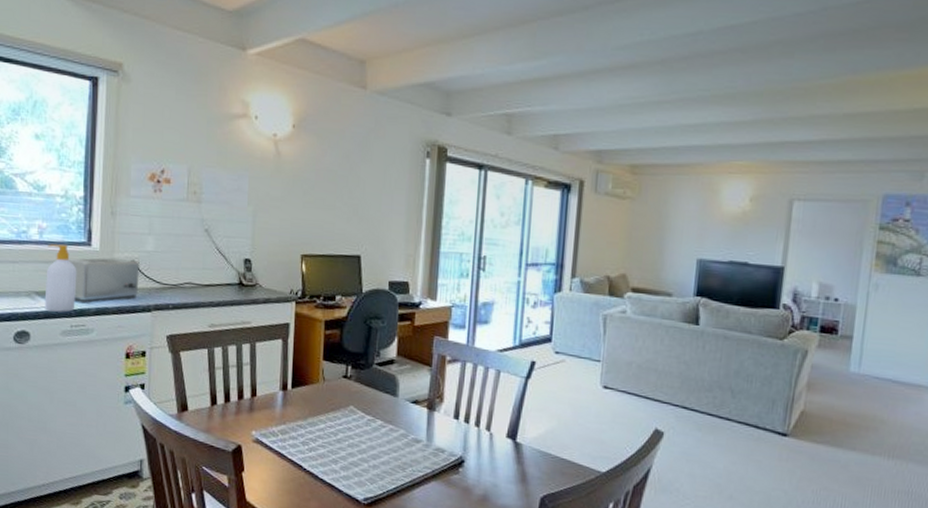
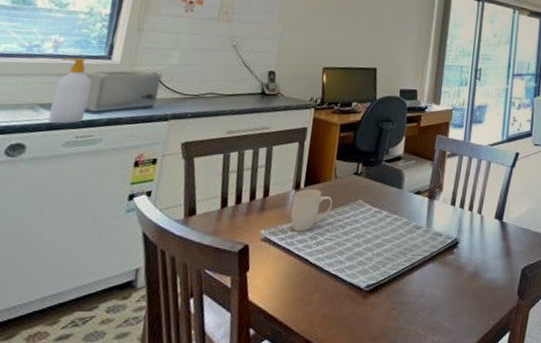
mug: none [279,391,323,436] -> present [290,189,333,232]

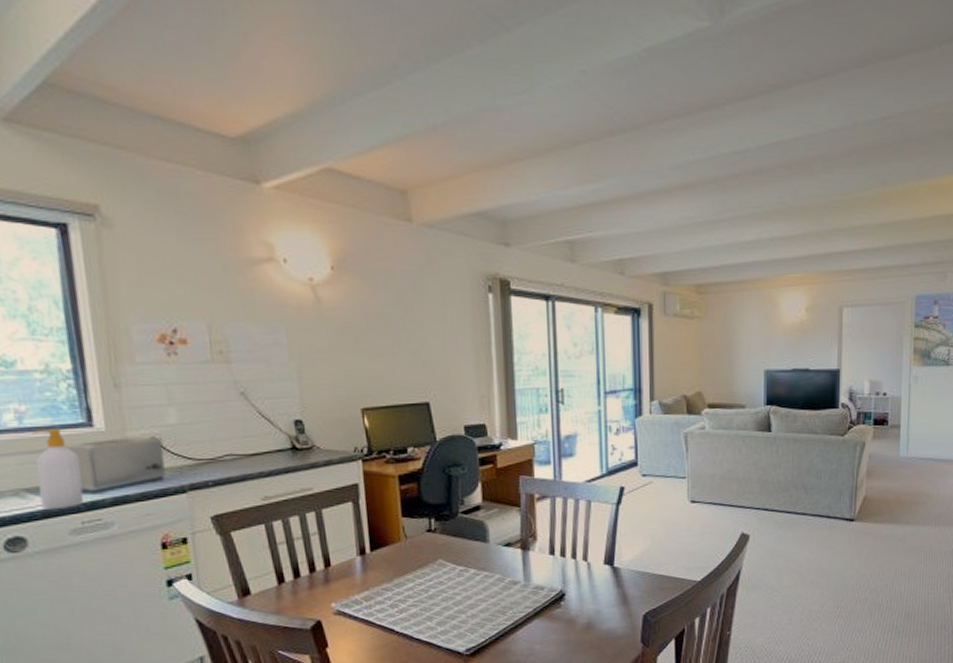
mug: present [290,189,333,232] -> none [359,553,409,601]

